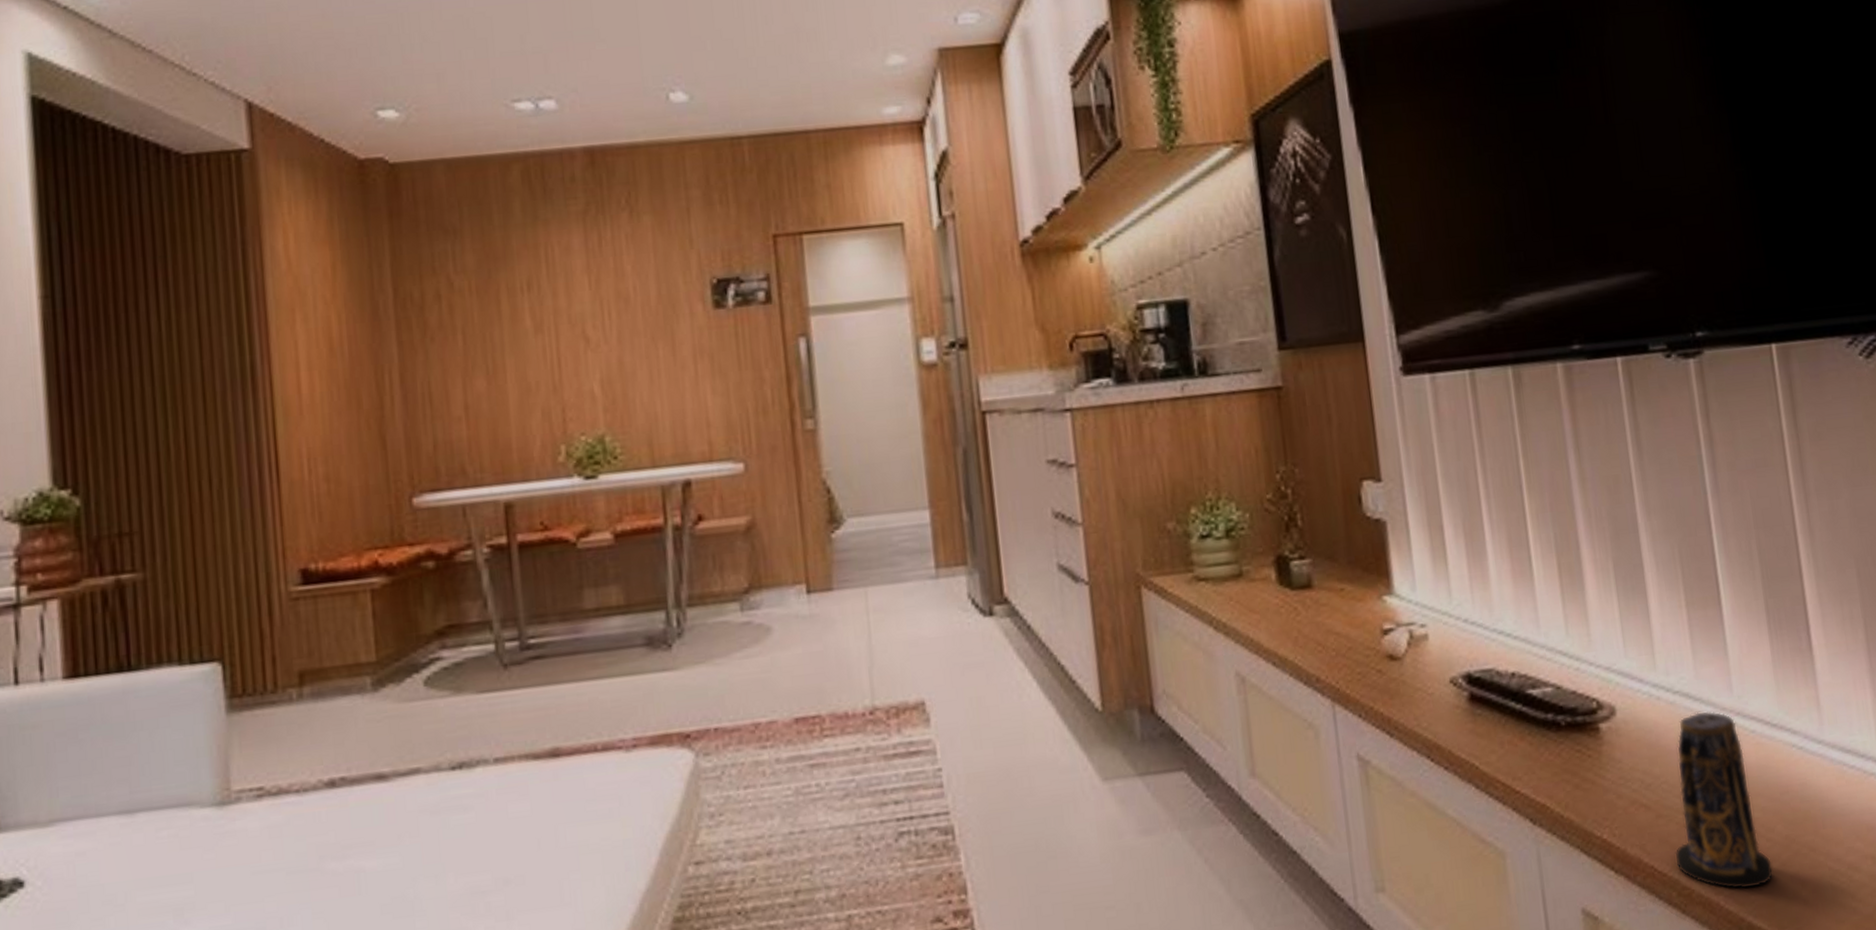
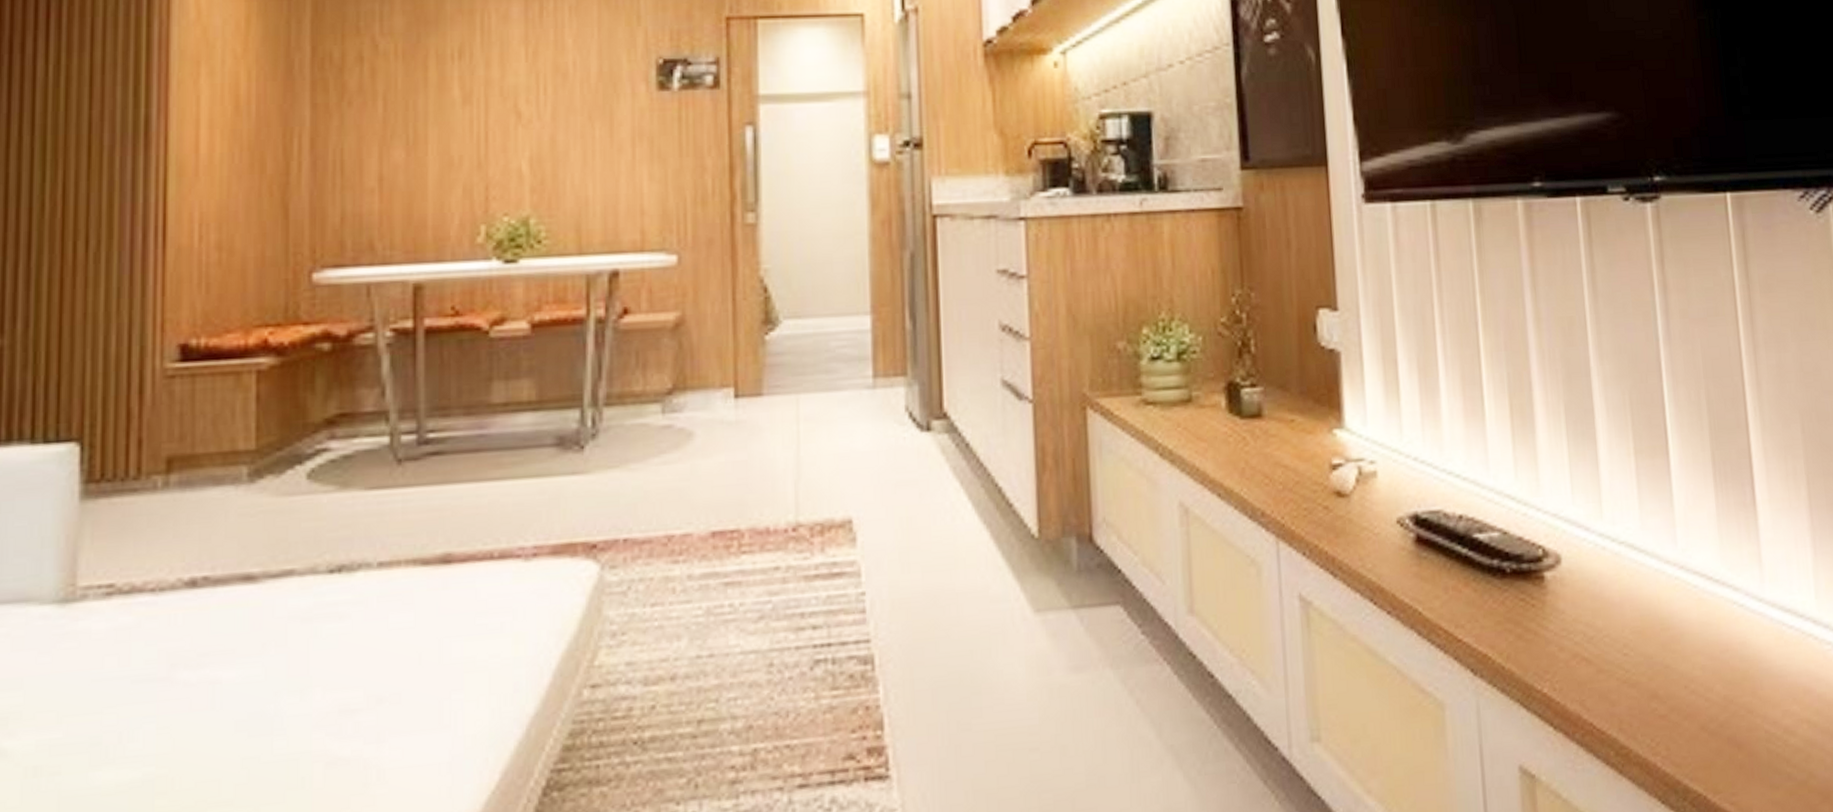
candle: present [1674,711,1773,889] -> none [1614,563,1710,751]

